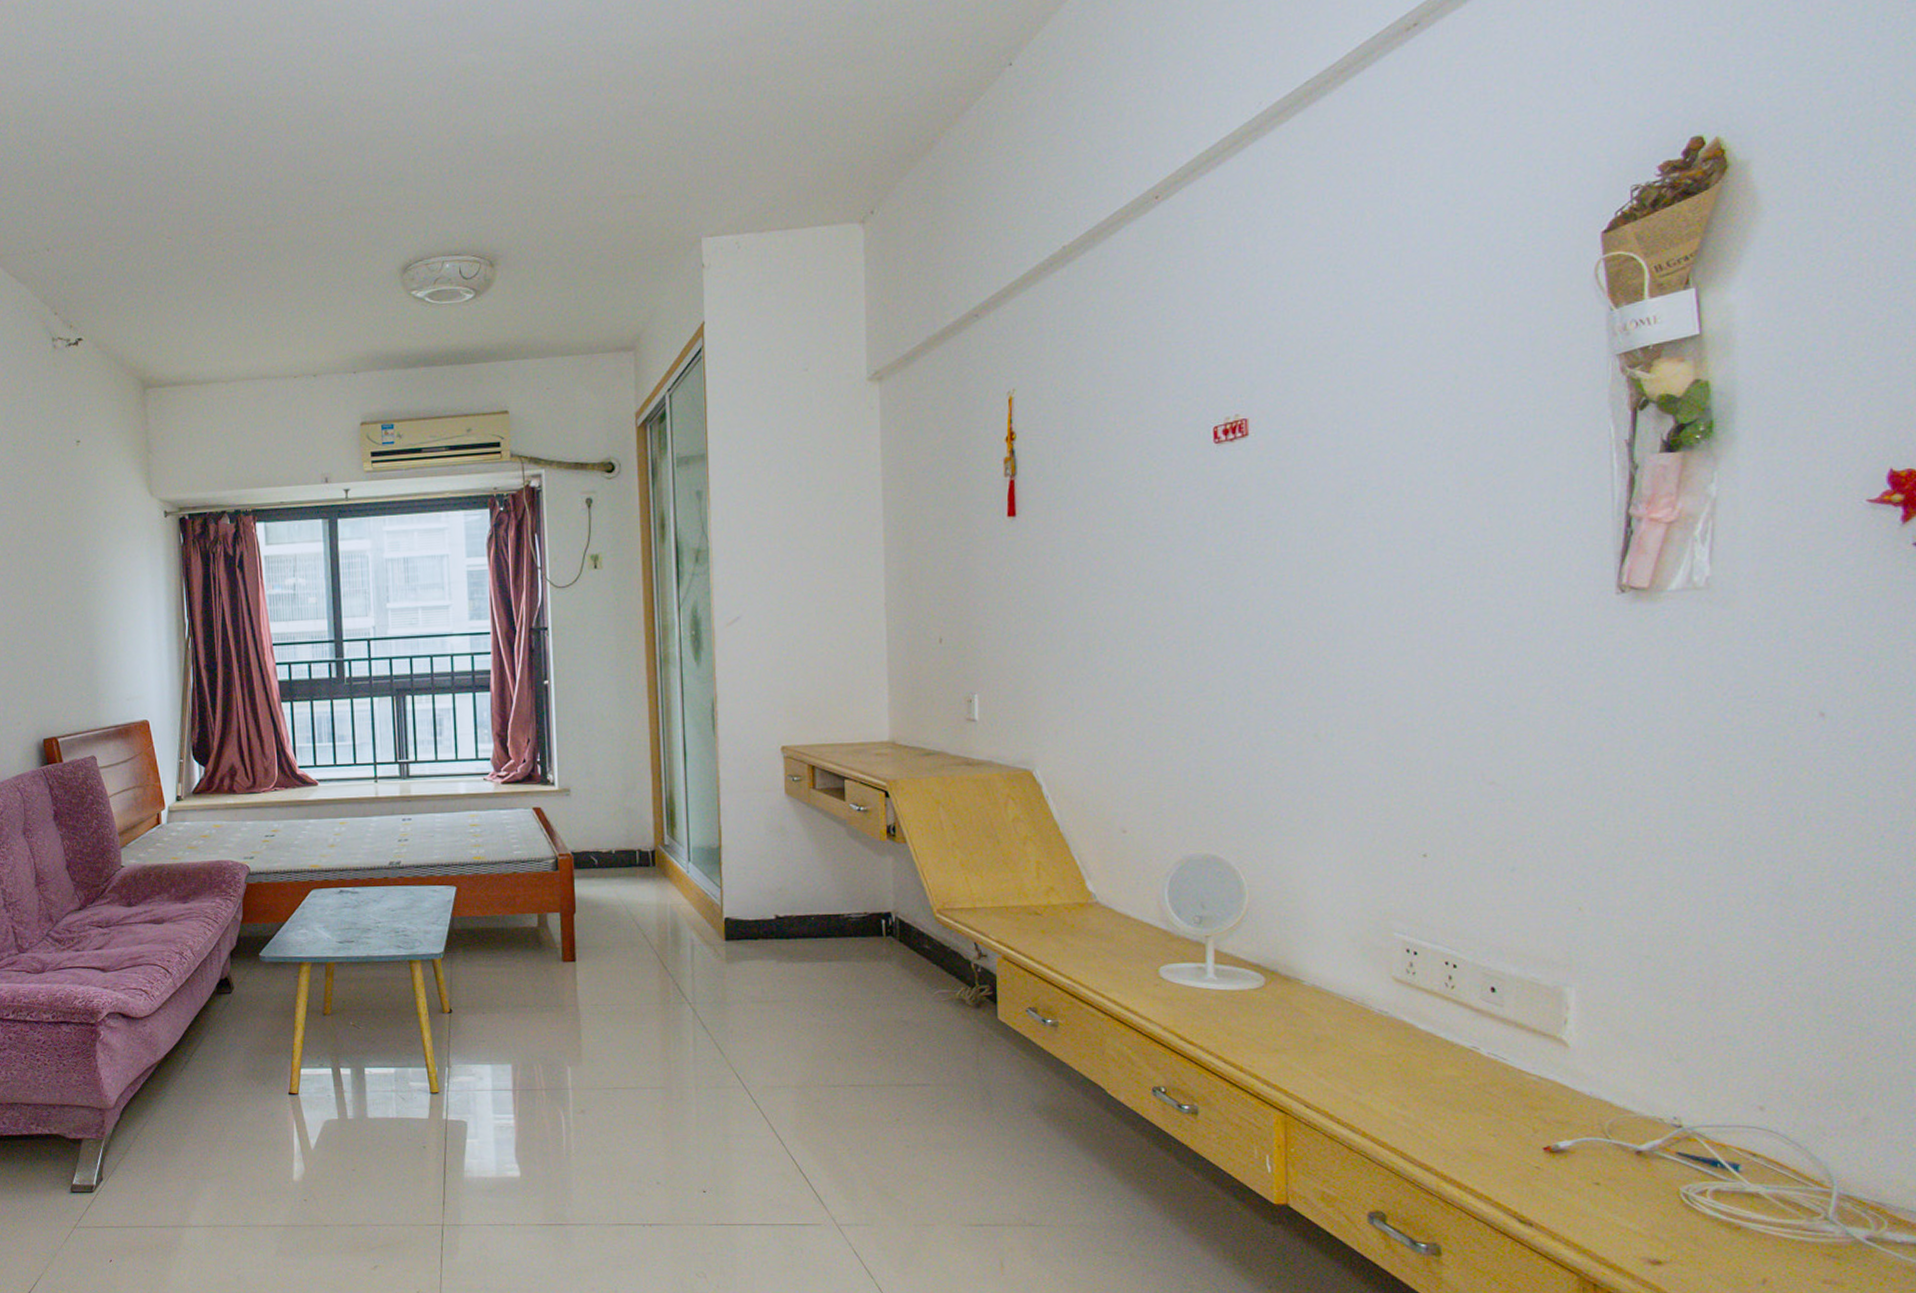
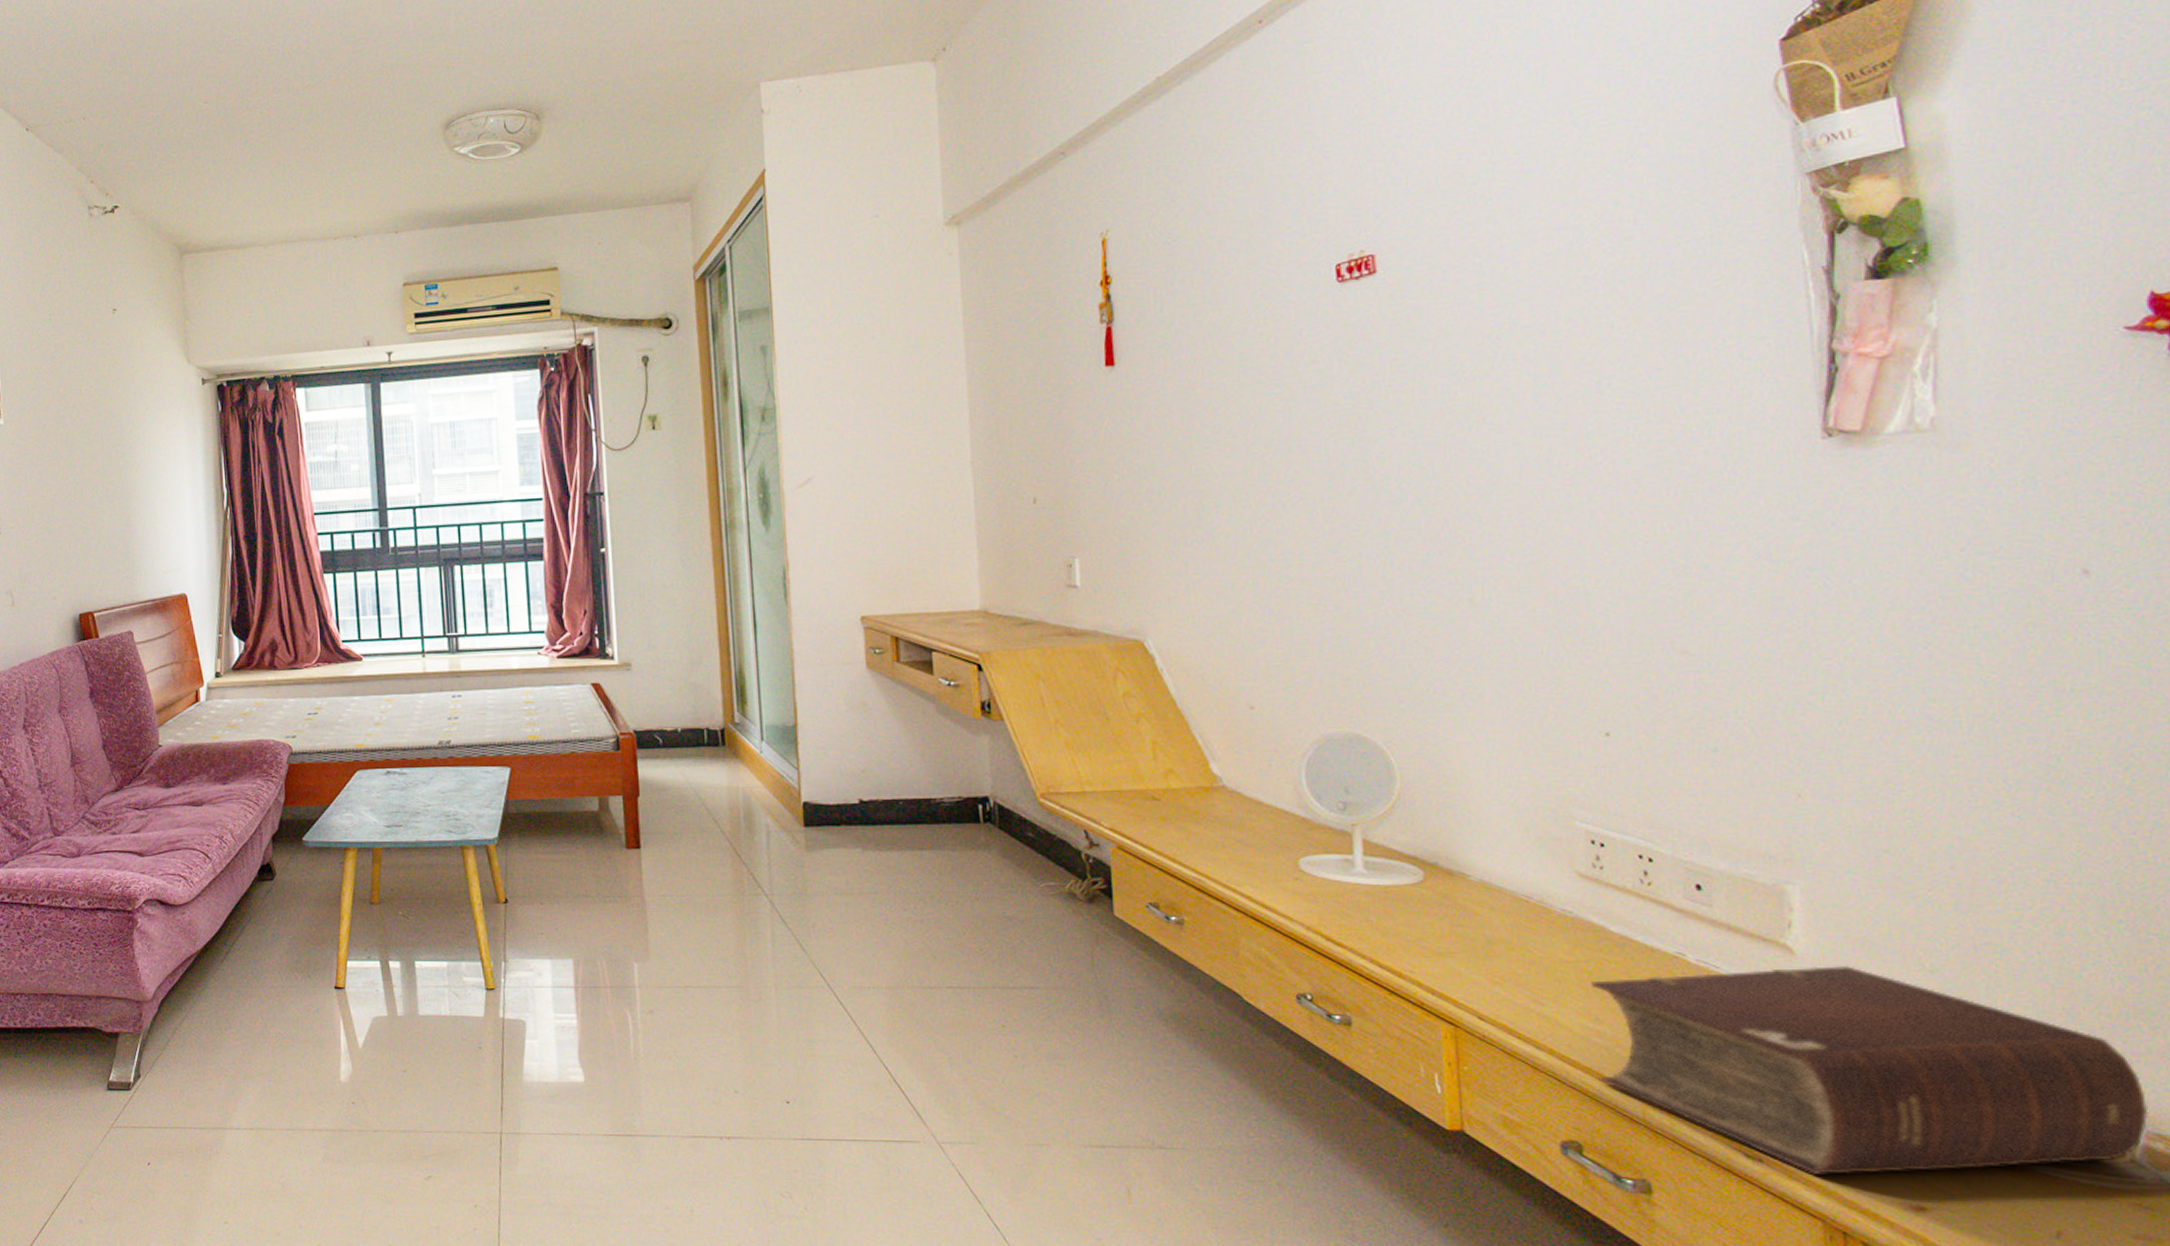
bible: none [1400,1055,1842,1237] -> present [1591,964,2149,1176]

